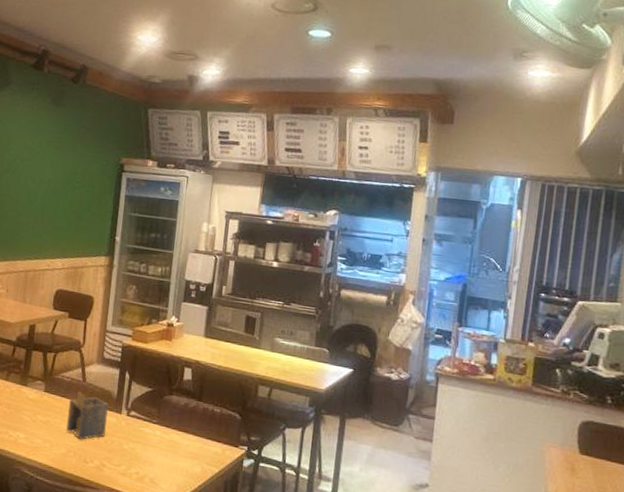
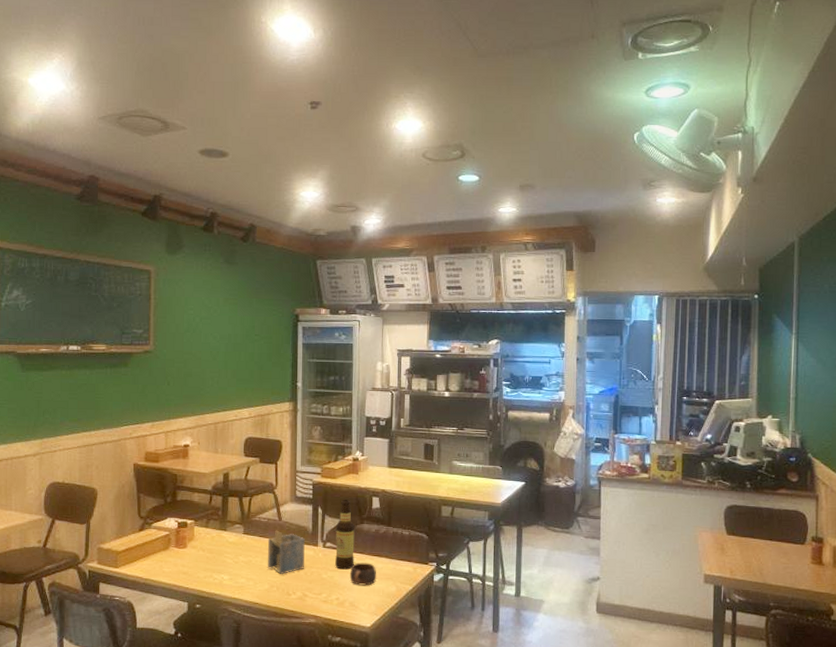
bottle: none [138,366,163,443] -> present [335,499,355,570]
cup: none [152,436,182,463] -> present [349,562,377,586]

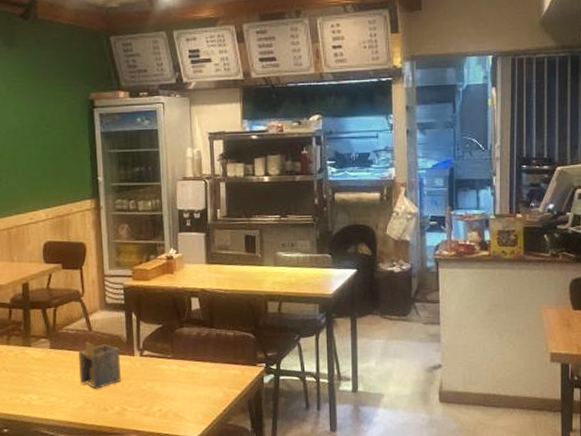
bottle: present [335,499,355,570] -> none [153,302,176,379]
cup: present [349,562,377,586] -> none [171,369,202,394]

